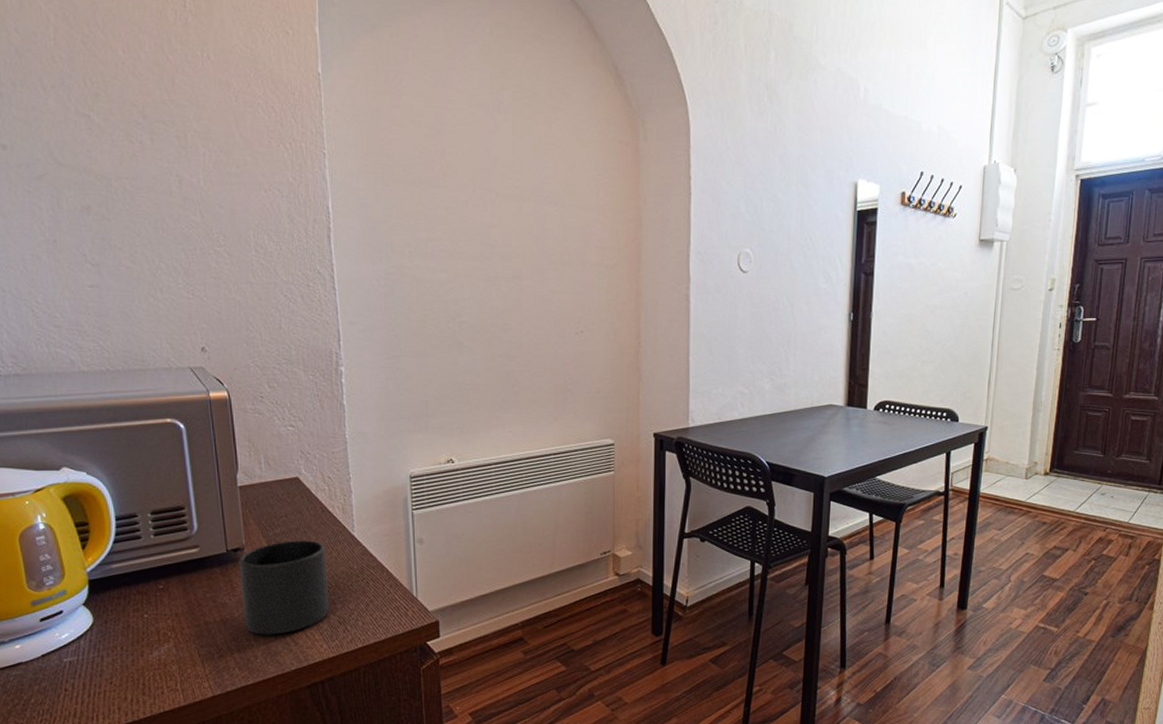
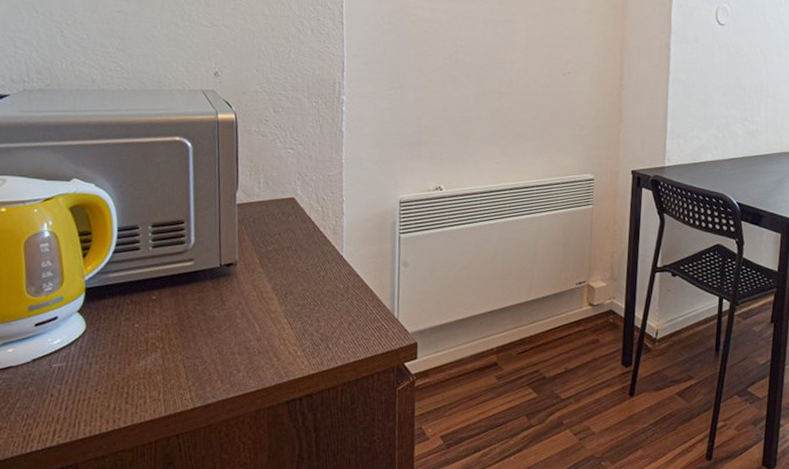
mug: present [239,540,330,635] -> none [230,258,314,350]

